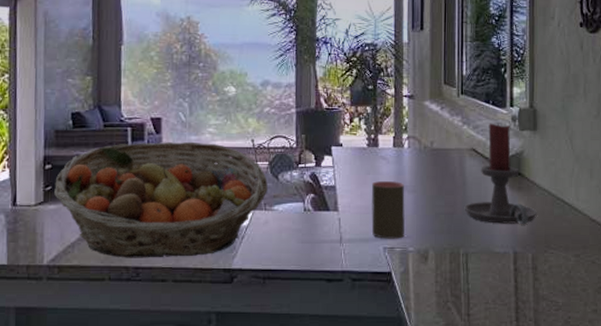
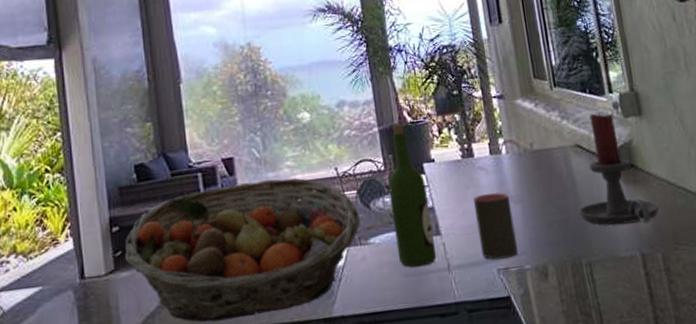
wine bottle: none [297,108,332,236] -> present [388,123,436,267]

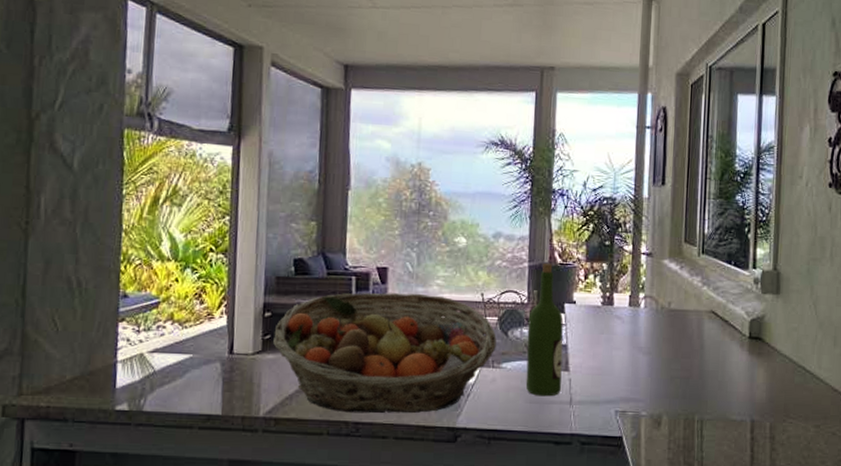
cup: present [473,192,518,260] -> none [603,341,640,402]
candle holder: present [578,113,659,225] -> none [701,284,777,391]

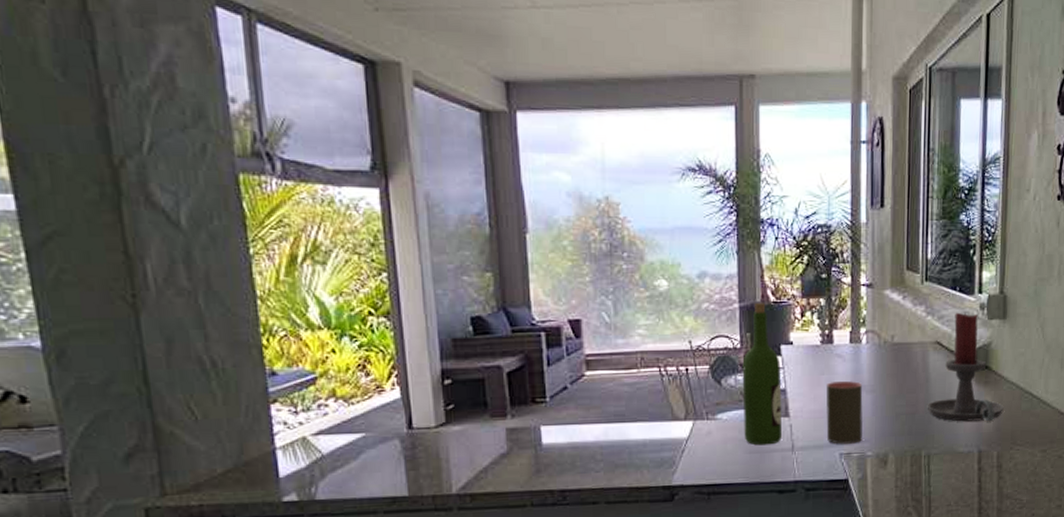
fruit basket: present [273,293,497,414] -> none [457,345,709,481]
cup: none [603,341,640,402] -> present [826,380,863,444]
candle holder: none [701,284,777,391] -> present [927,312,1004,422]

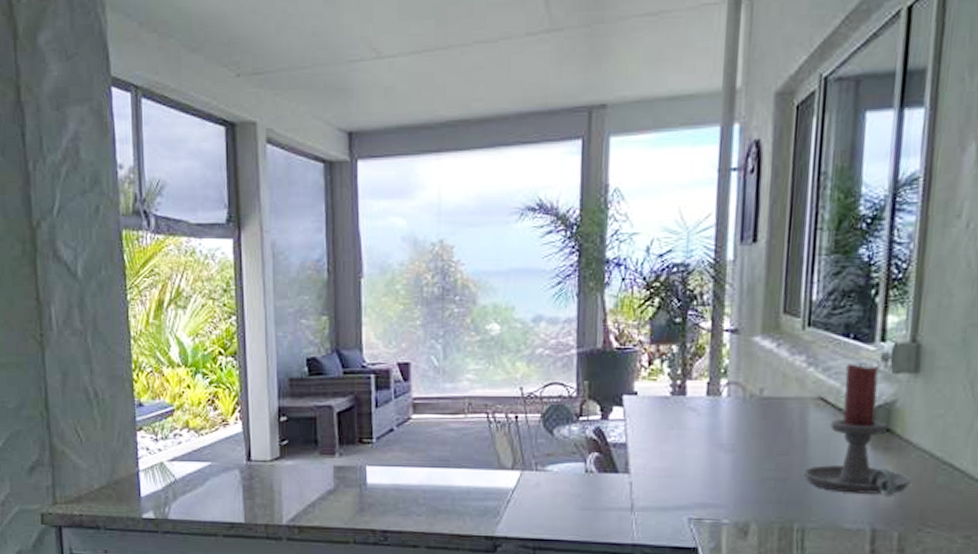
wine bottle: present [742,302,782,445] -> none [576,348,622,503]
cup: present [826,380,863,444] -> none [673,437,720,509]

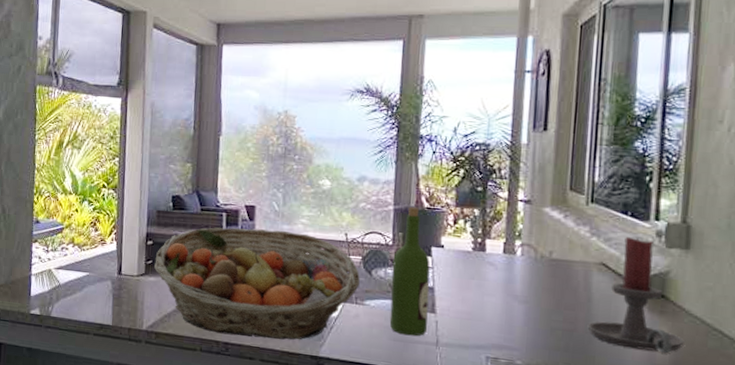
fruit basket: none [291,390,540,521] -> present [154,227,360,340]
wine bottle: none [576,348,622,503] -> present [389,206,430,336]

